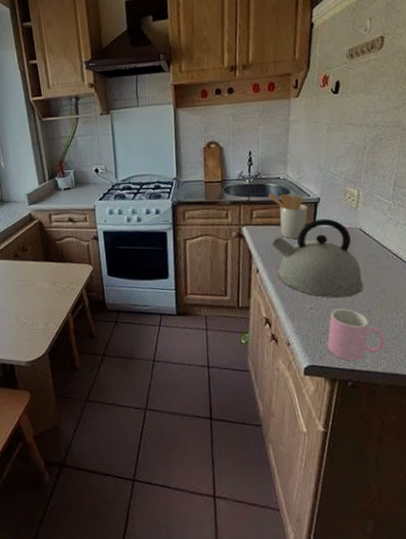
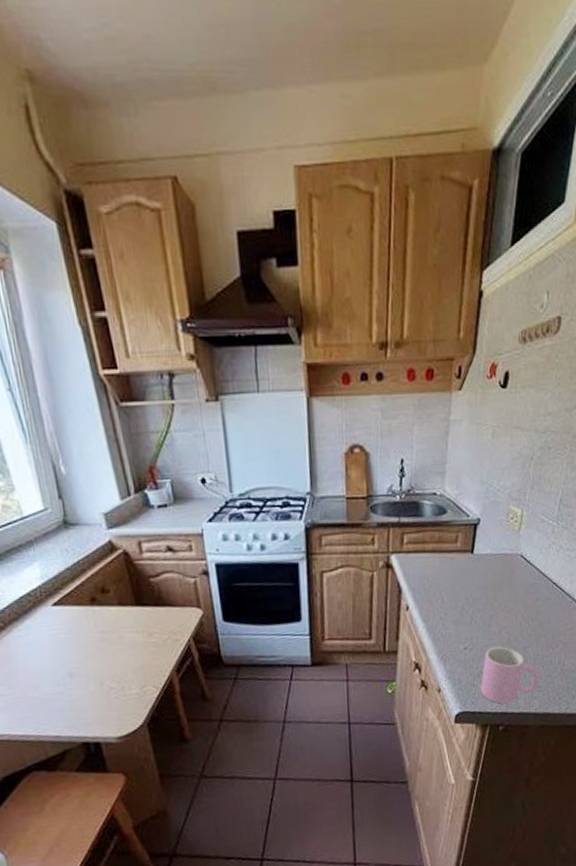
utensil holder: present [269,193,308,239] -> none [423,513,467,568]
kettle: present [271,218,364,298] -> none [424,543,521,636]

